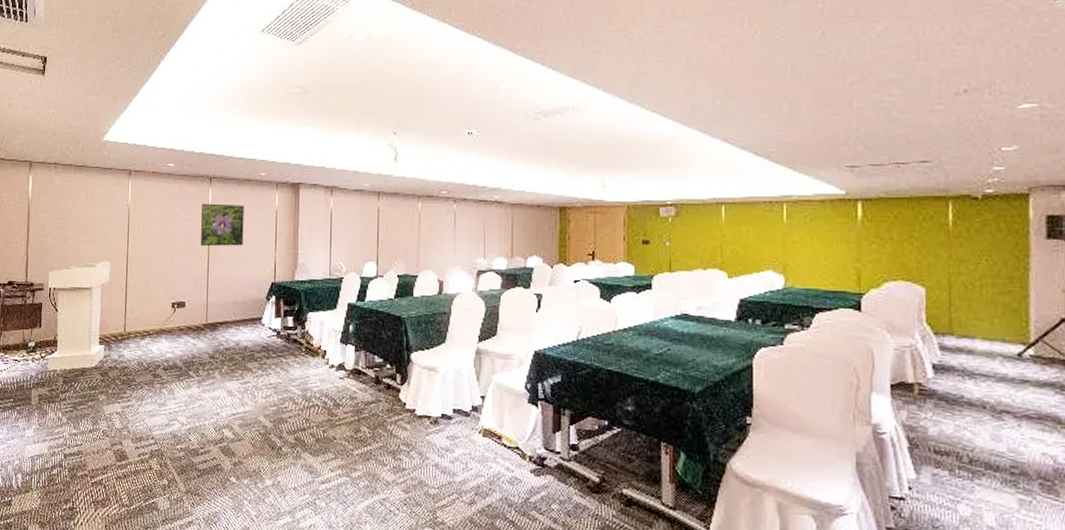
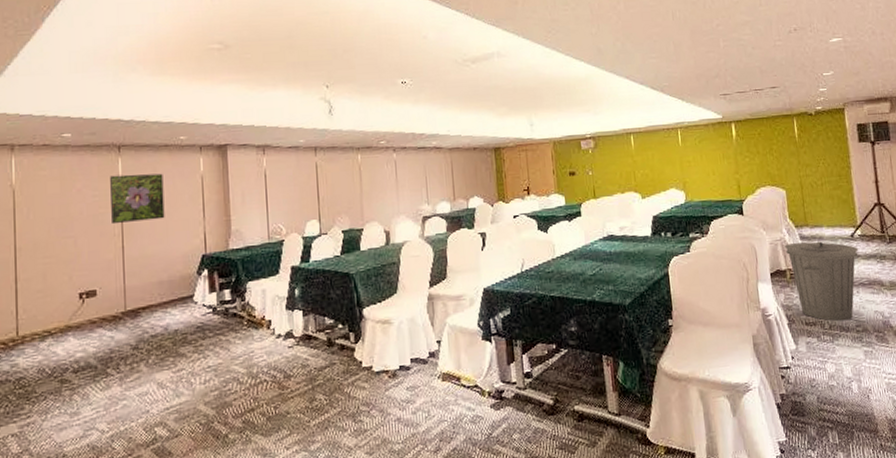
trash can: none [915,353,1028,458] -> present [785,241,859,322]

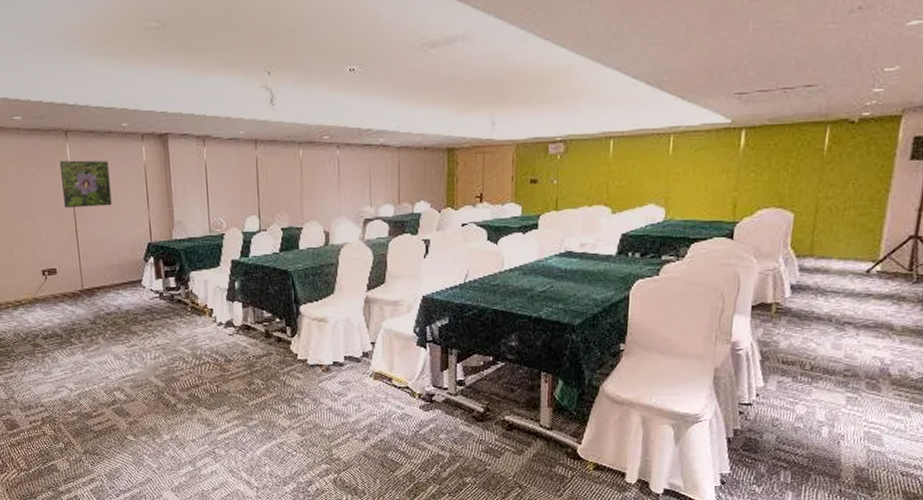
trash can: present [785,241,859,322] -> none [776,275,873,364]

